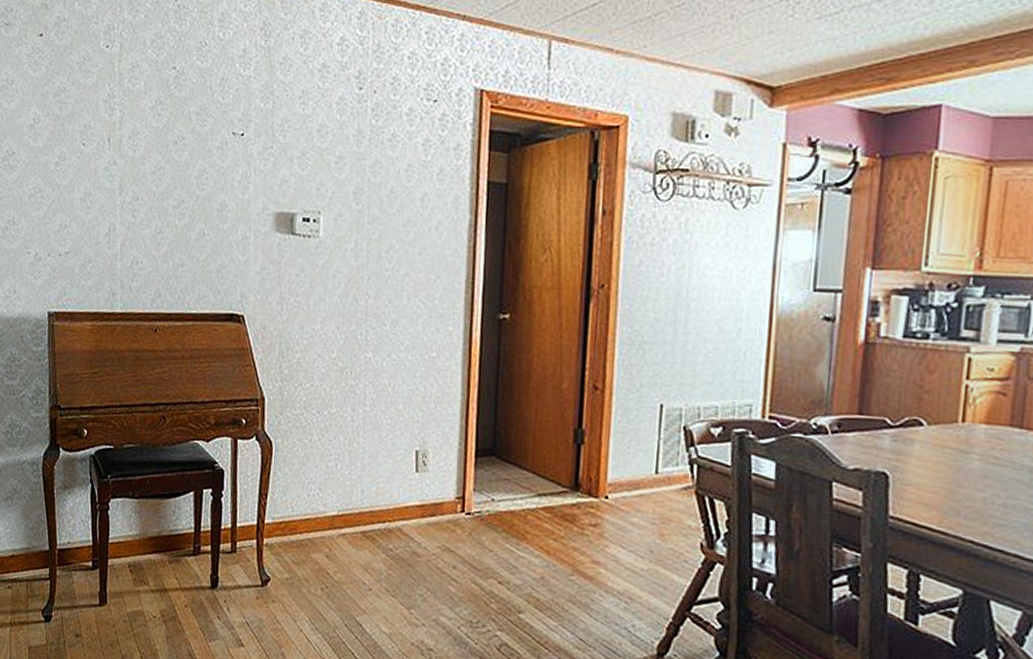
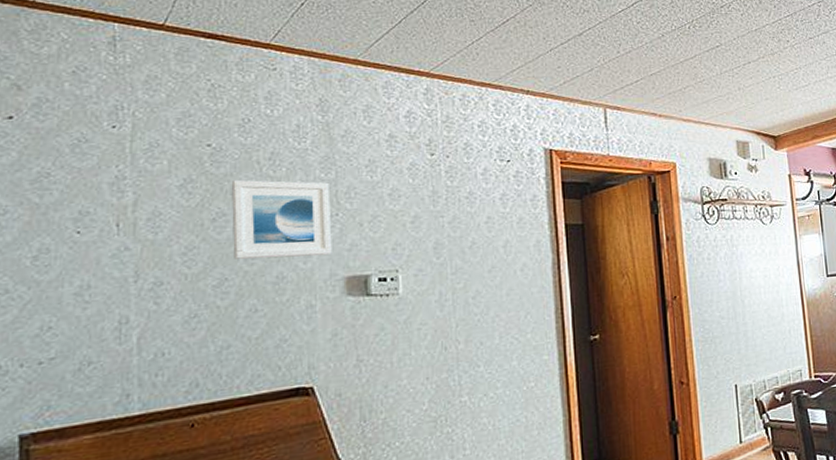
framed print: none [189,104,267,189] -> present [231,179,332,259]

